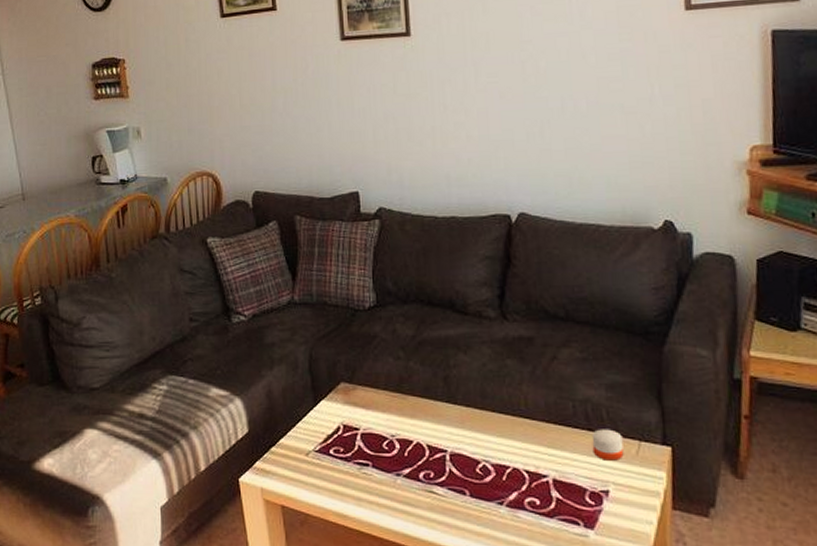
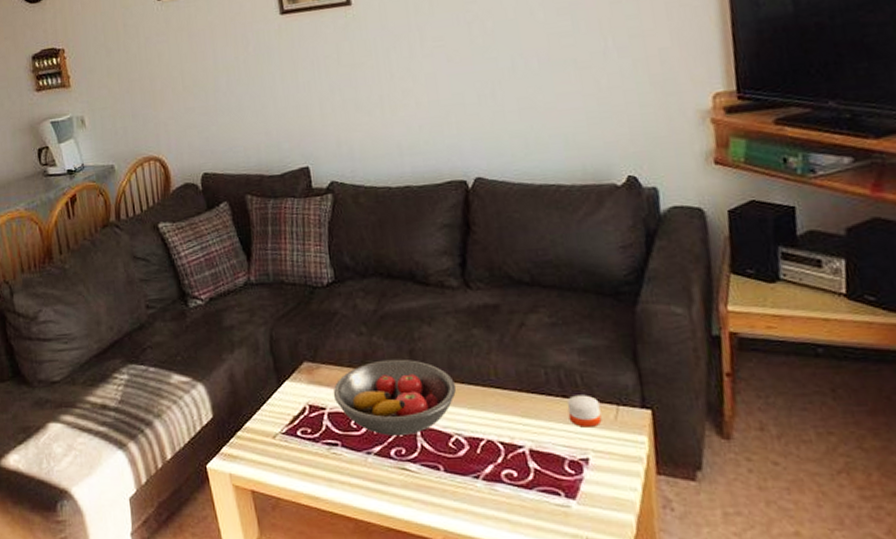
fruit bowl: none [367,384,487,460] -> present [333,359,457,437]

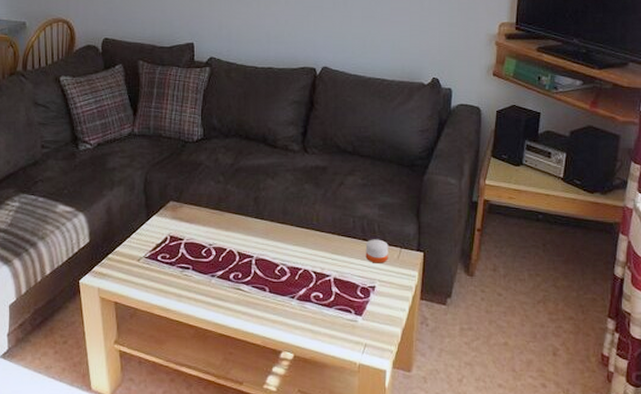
fruit bowl: present [333,359,457,437] -> none [190,203,287,264]

